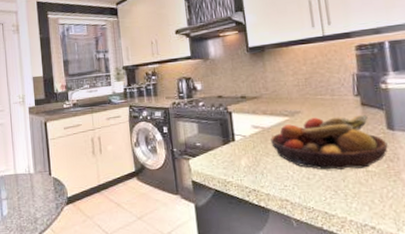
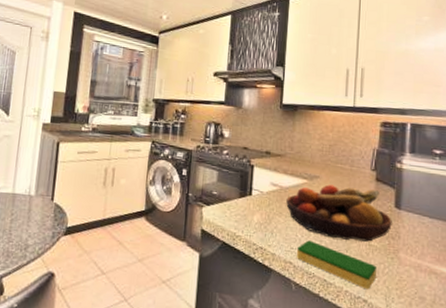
dish sponge: none [291,175,381,216] -> present [297,240,376,290]

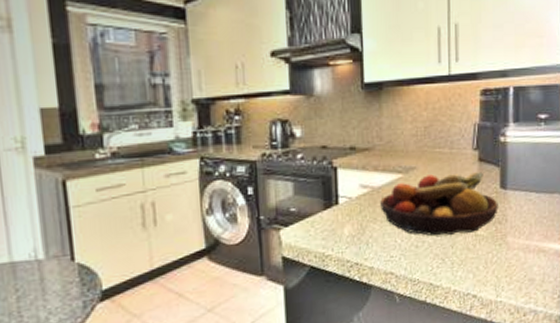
dish sponge: present [297,240,376,290] -> none [398,243,484,284]

